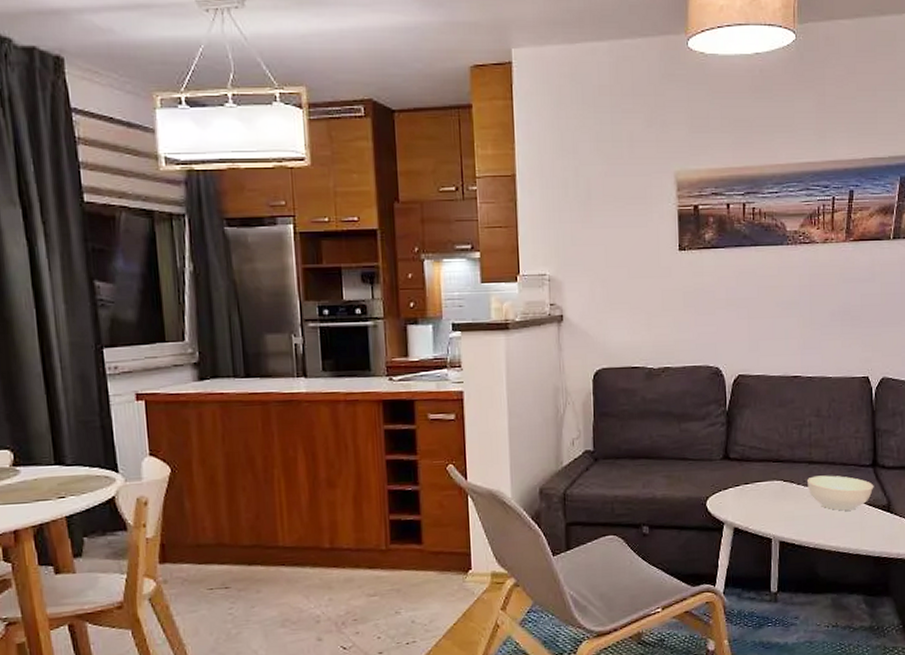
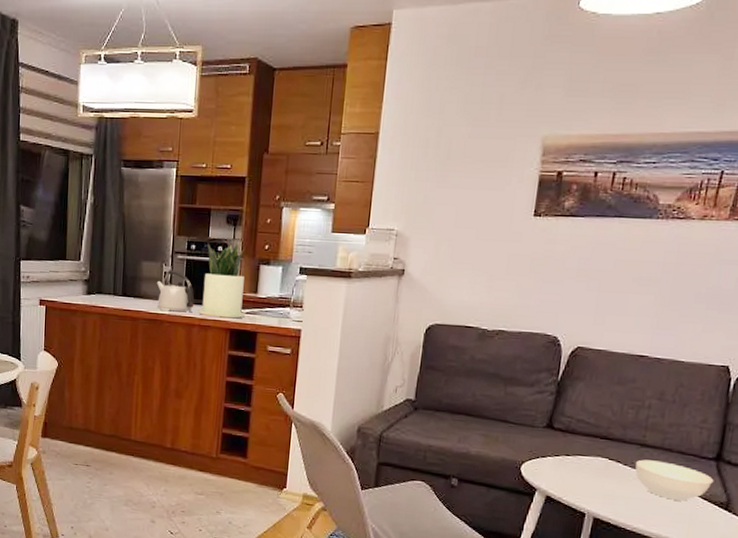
kettle: none [286,340,336,389] -> present [156,269,195,313]
planter: none [341,304,398,390] -> present [198,242,245,319]

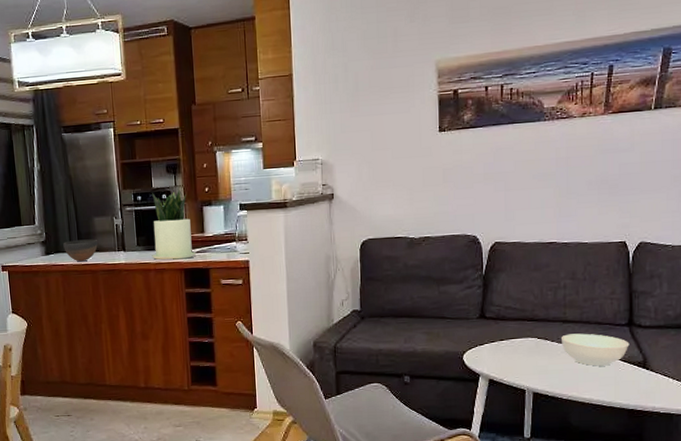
bowl: none [106,282,143,307] -> present [63,239,98,262]
kettle: present [156,269,195,313] -> none [109,221,148,261]

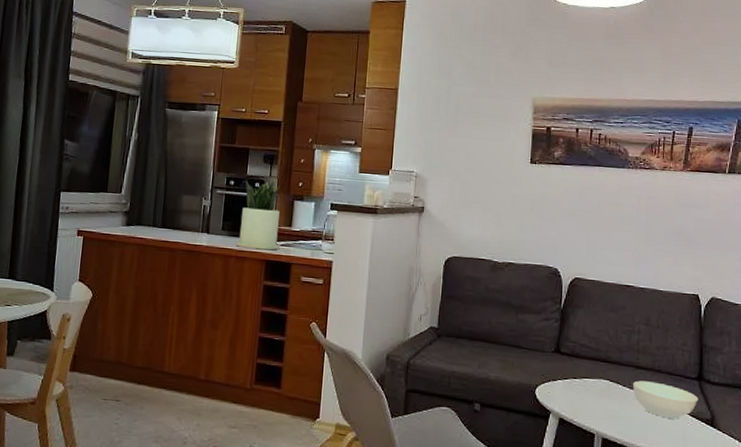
bowl: present [63,239,98,262] -> none [146,215,182,238]

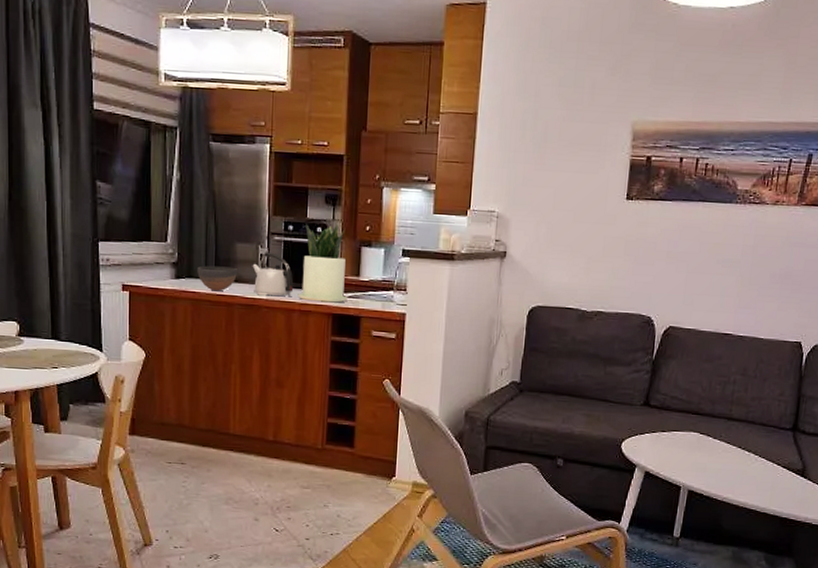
bowl: none [146,215,182,238] -> present [197,266,237,292]
kettle: none [195,203,232,245] -> present [252,252,294,297]
bowl: present [632,380,699,419] -> none [723,432,791,470]

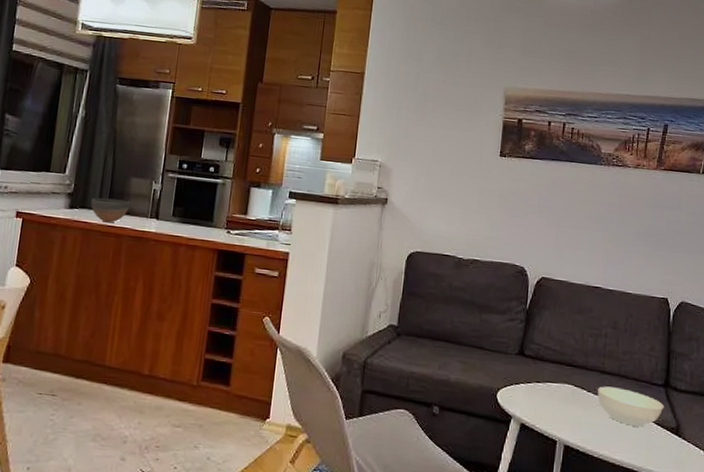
kettle: present [252,252,294,297] -> none [144,187,183,232]
planter: present [297,223,348,303] -> none [186,162,235,240]
bowl: none [723,432,791,470] -> present [597,386,664,427]

